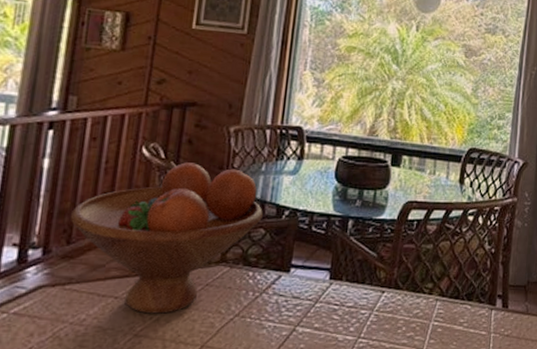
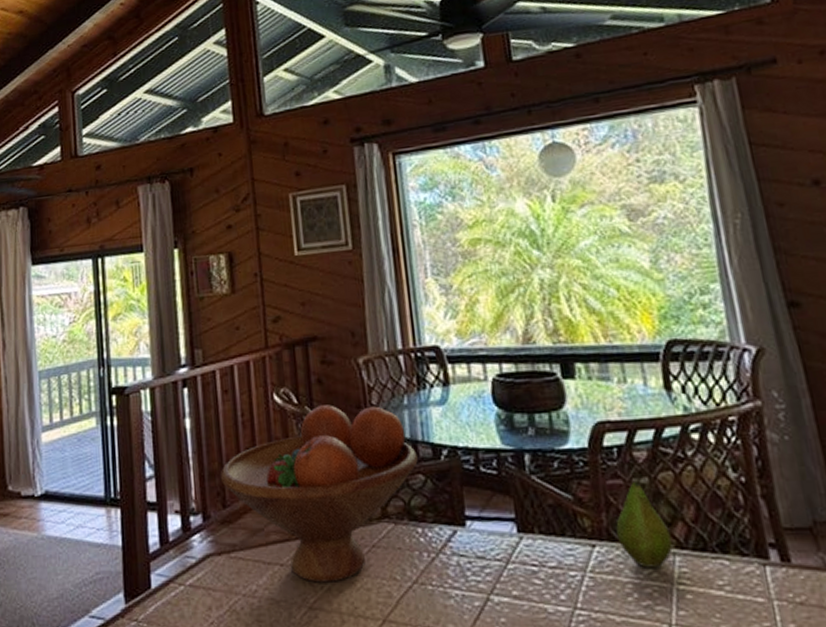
fruit: none [401,242,438,309] -> present [616,474,673,568]

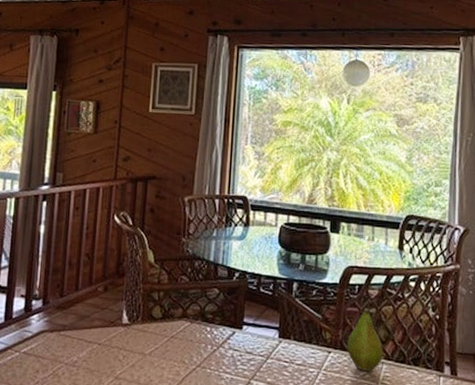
fruit bowl: present [220,405,418,583] -> none [61,228,216,361]

